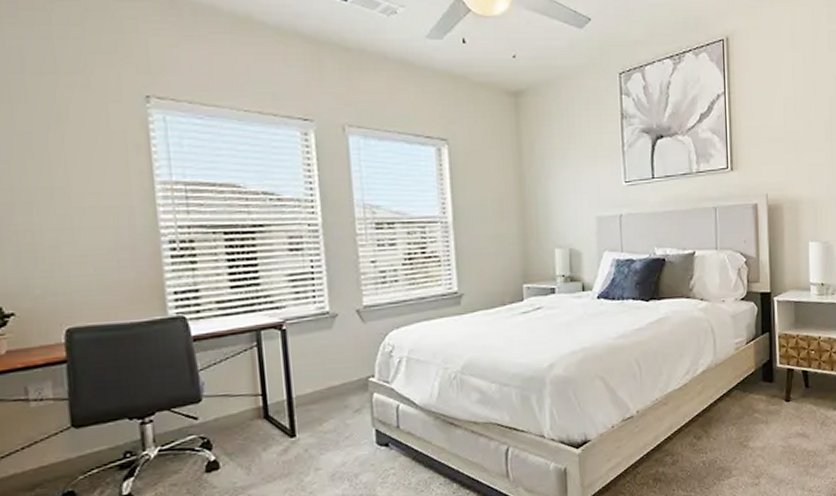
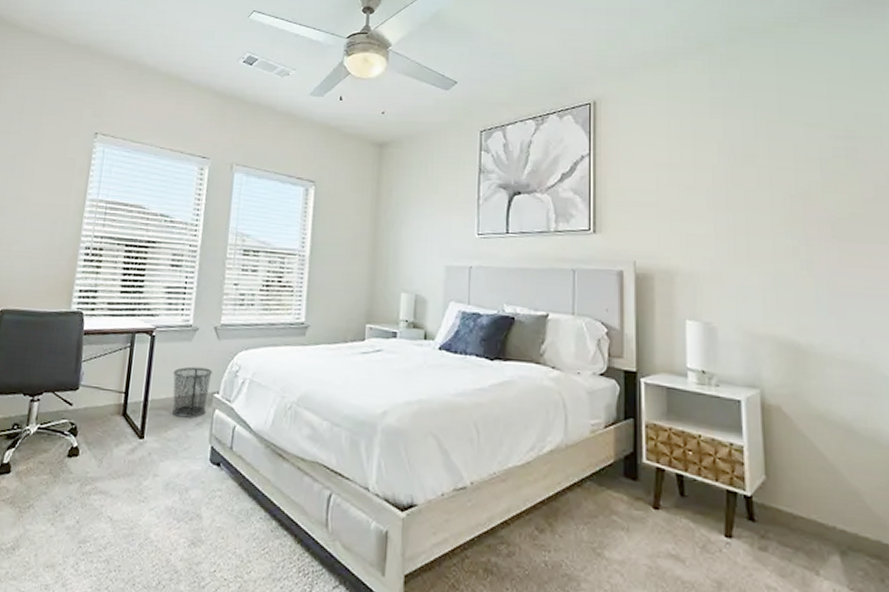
waste bin: none [316,353,363,408] -> present [171,366,212,418]

